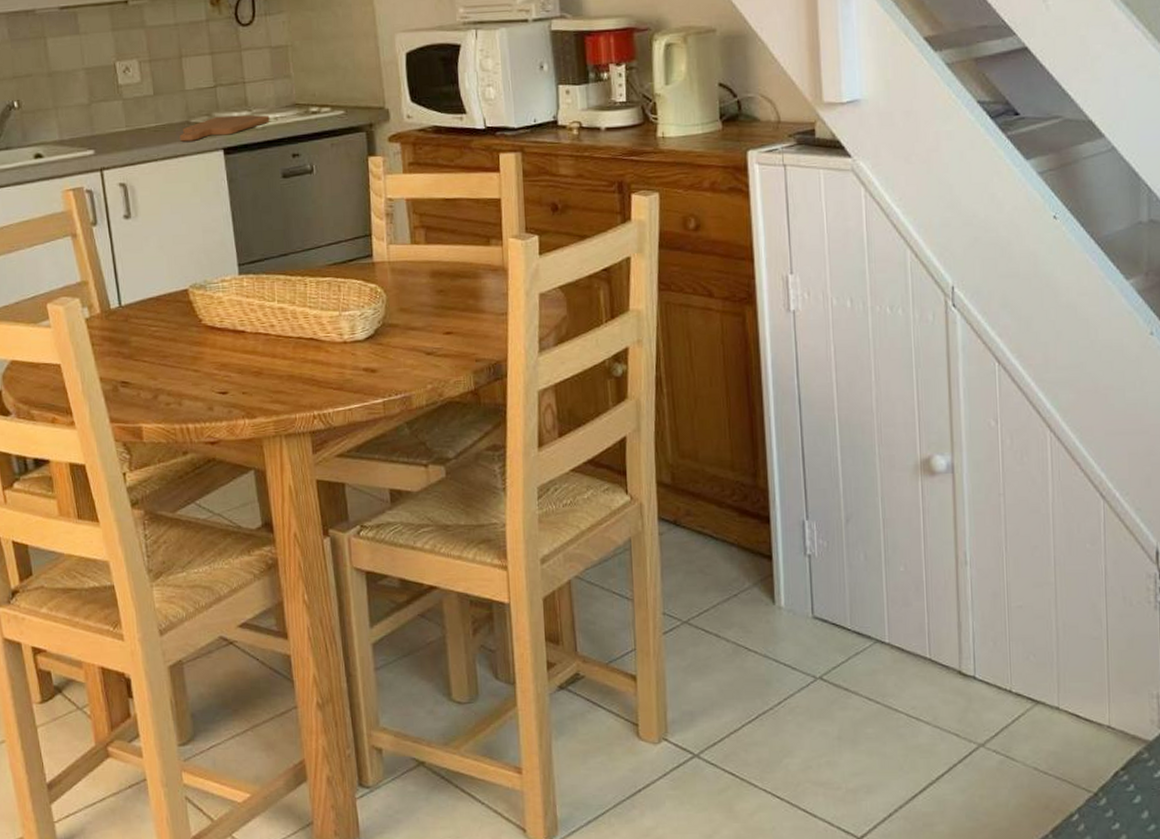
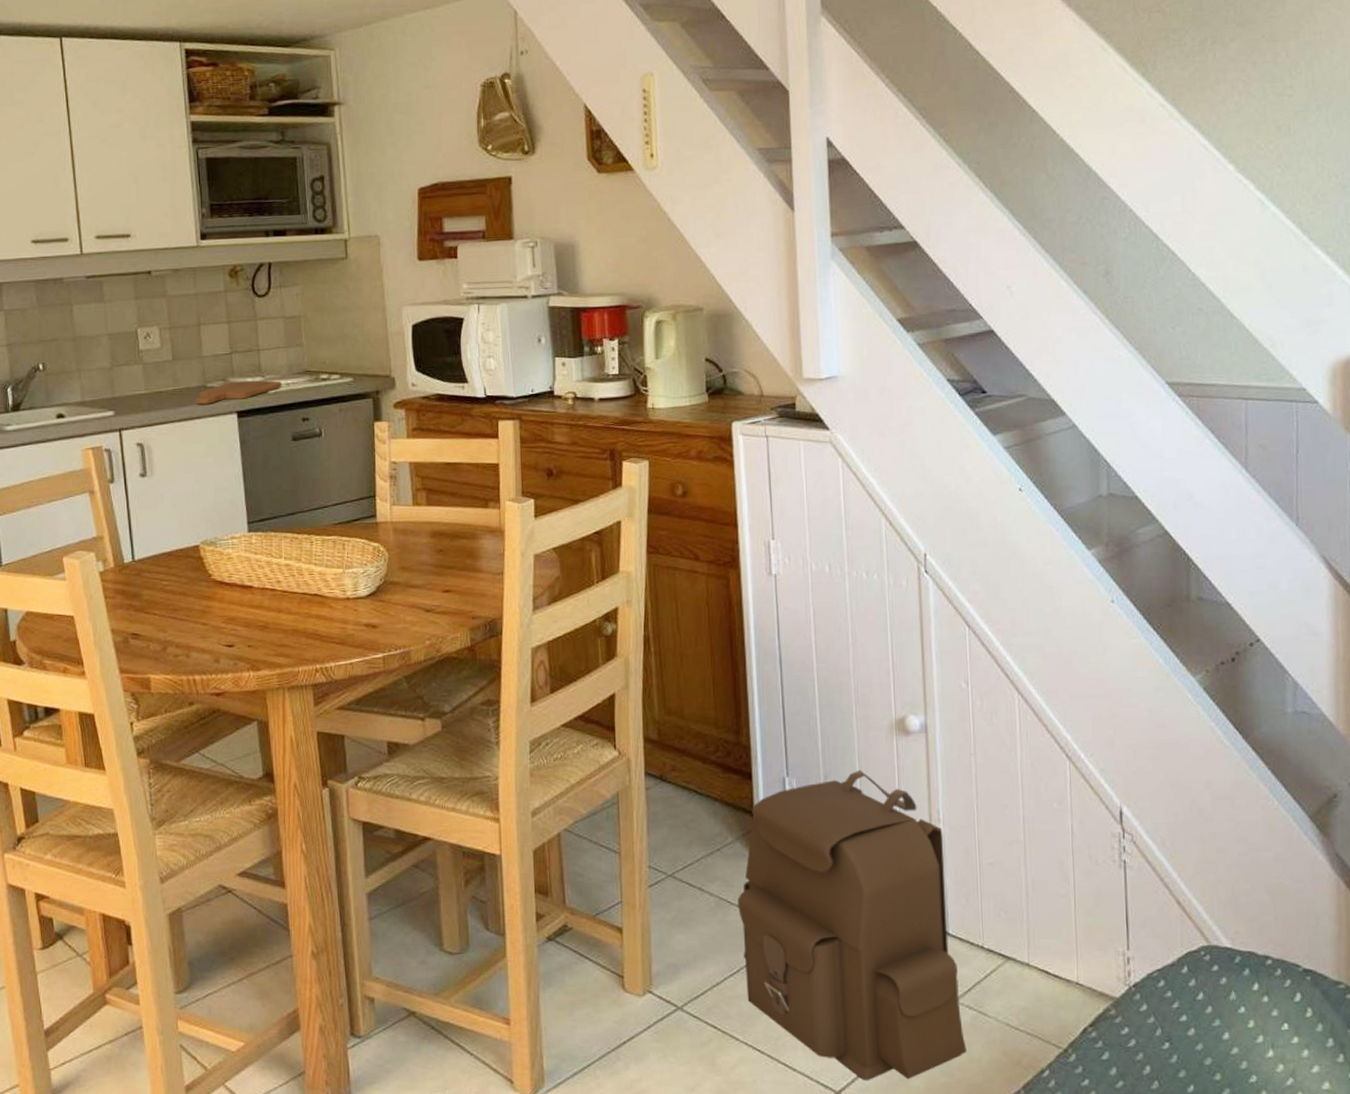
backpack: none [756,512,993,826] -> present [738,769,967,1080]

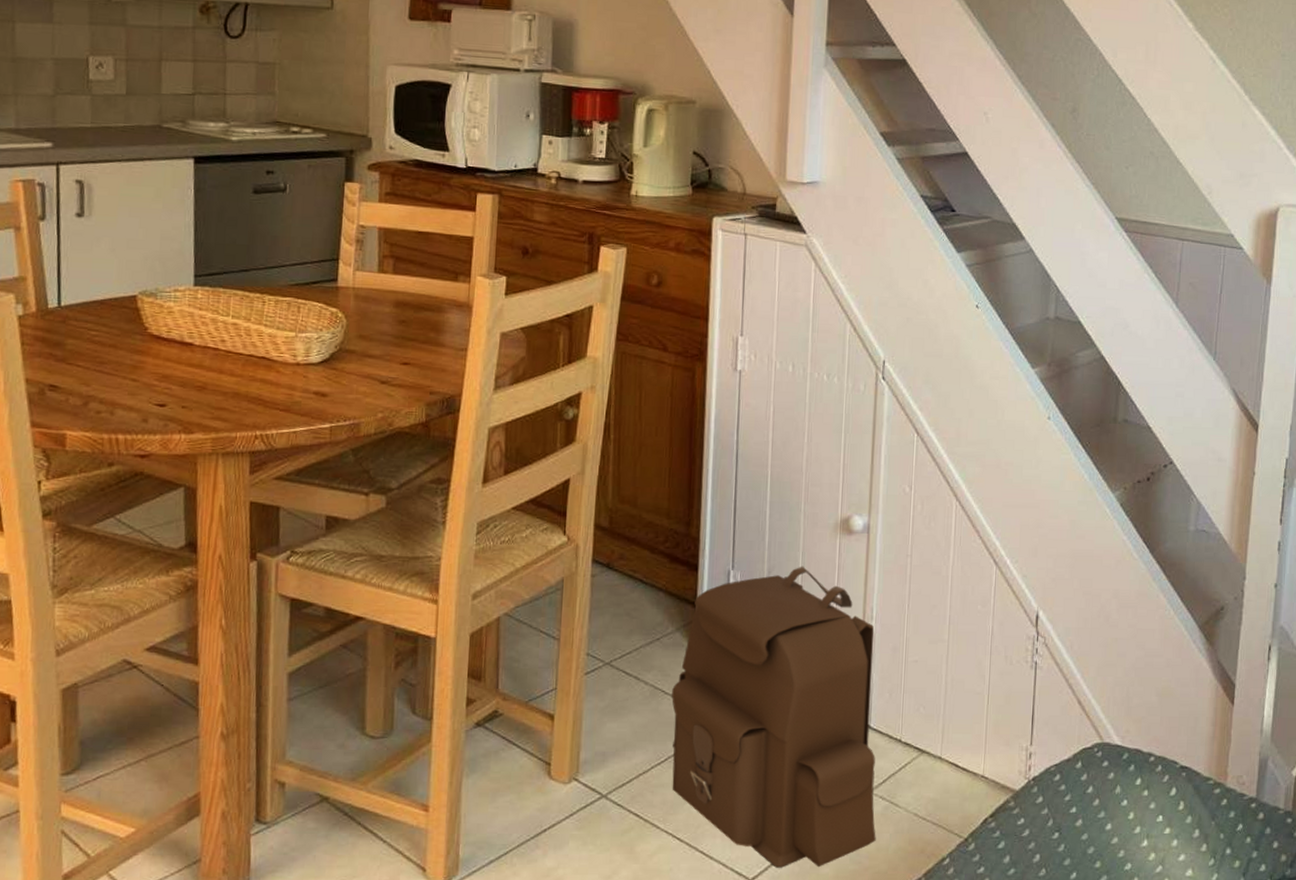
cutting board: present [196,380,282,405] -> none [148,124,248,146]

